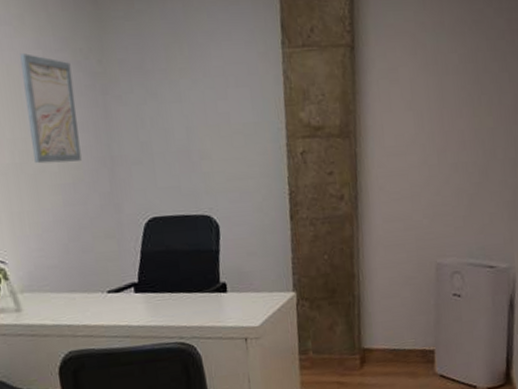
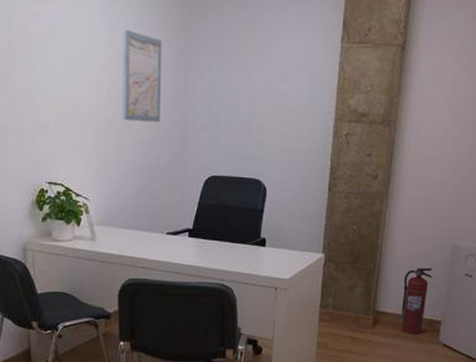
fire extinguisher: none [387,291,419,370] -> present [401,267,433,335]

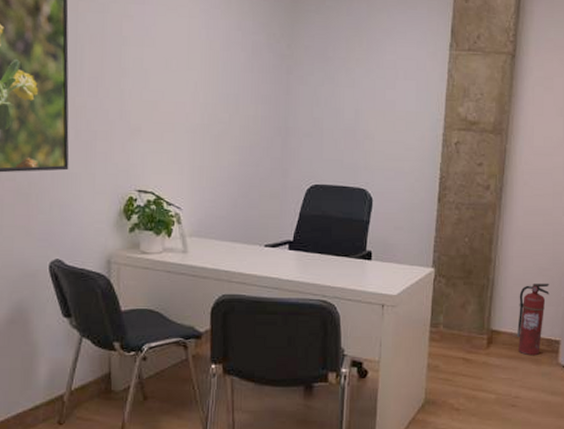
wall art: present [123,29,162,122] -> none [220,33,264,128]

